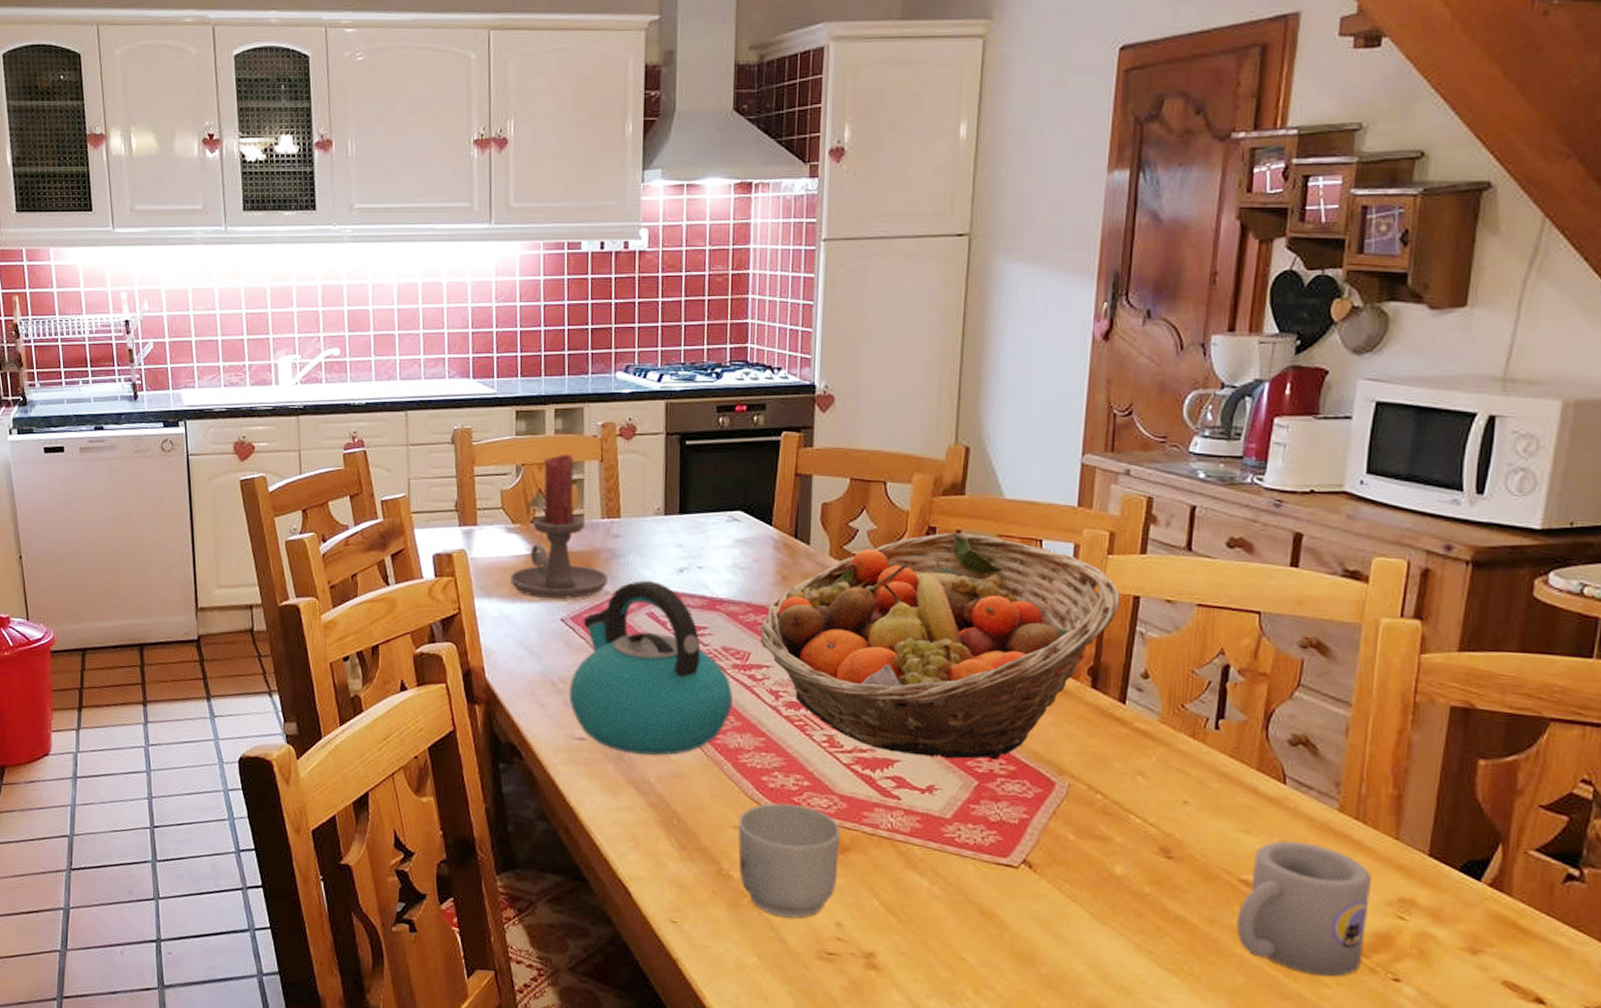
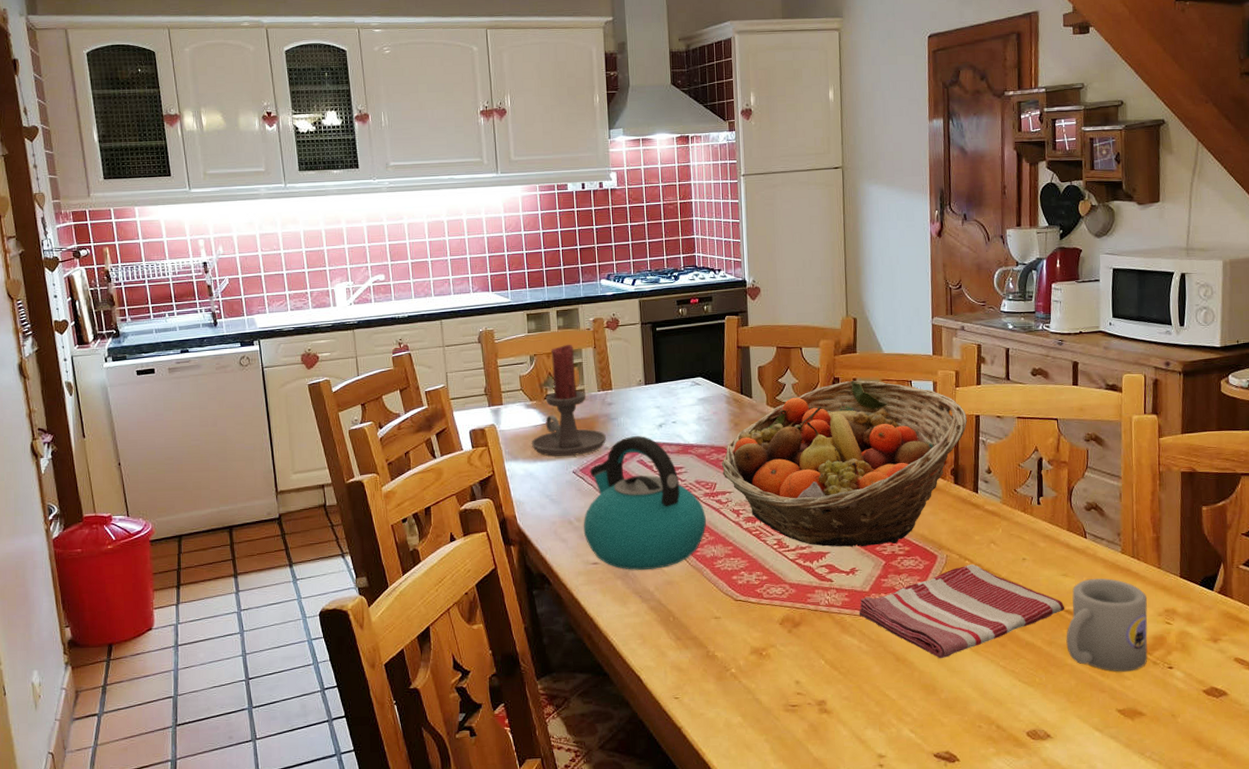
mug: present [738,803,840,919] -> none [718,594,794,683]
dish towel: none [933,800,1240,922] -> present [859,564,1064,659]

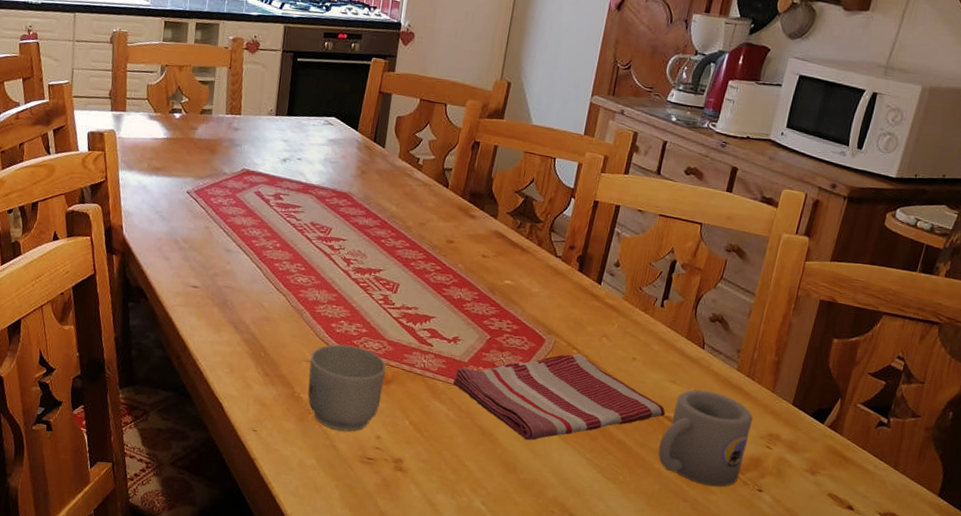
candle holder: present [531,344,607,457] -> none [149,59,228,177]
kettle: present [583,436,707,570] -> none [188,166,315,303]
mug: none [718,594,794,683] -> present [307,344,386,432]
fruit basket: present [721,380,967,547] -> none [340,147,606,320]

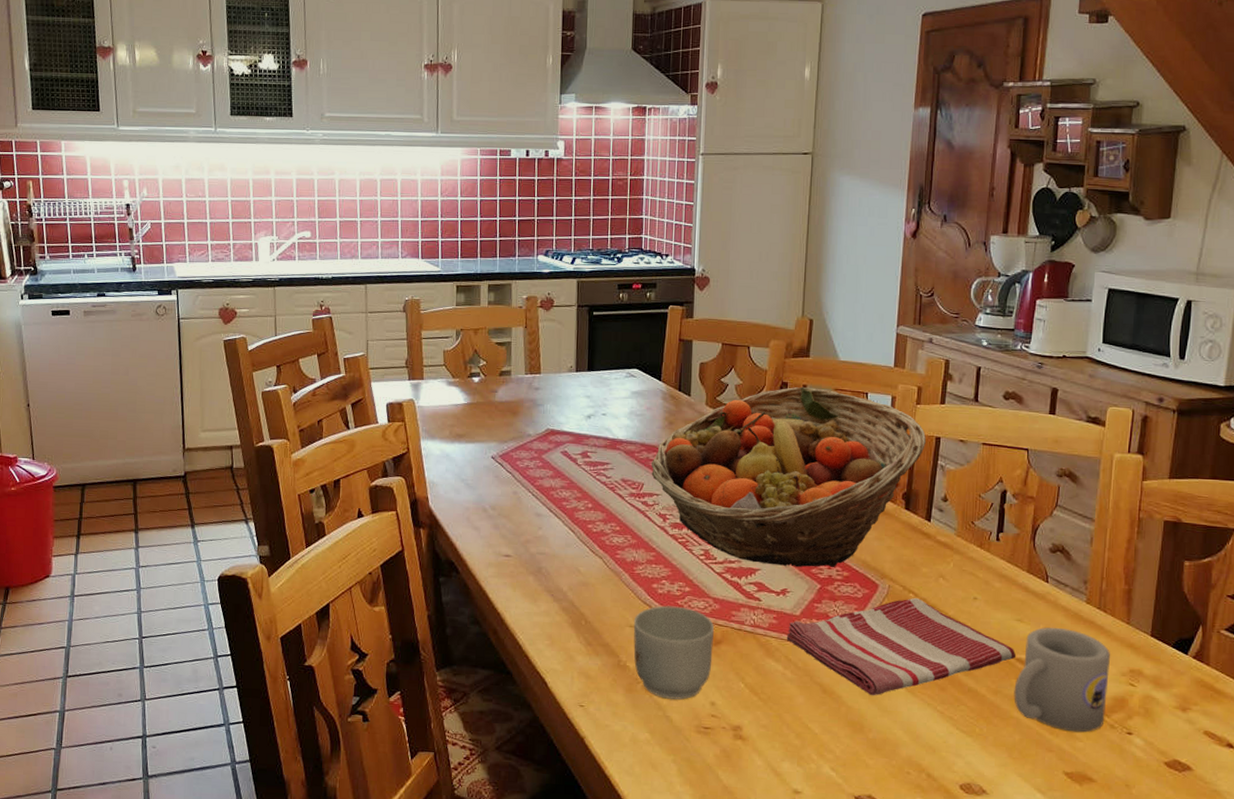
fruit basket: none [340,147,606,320] -> present [651,386,926,568]

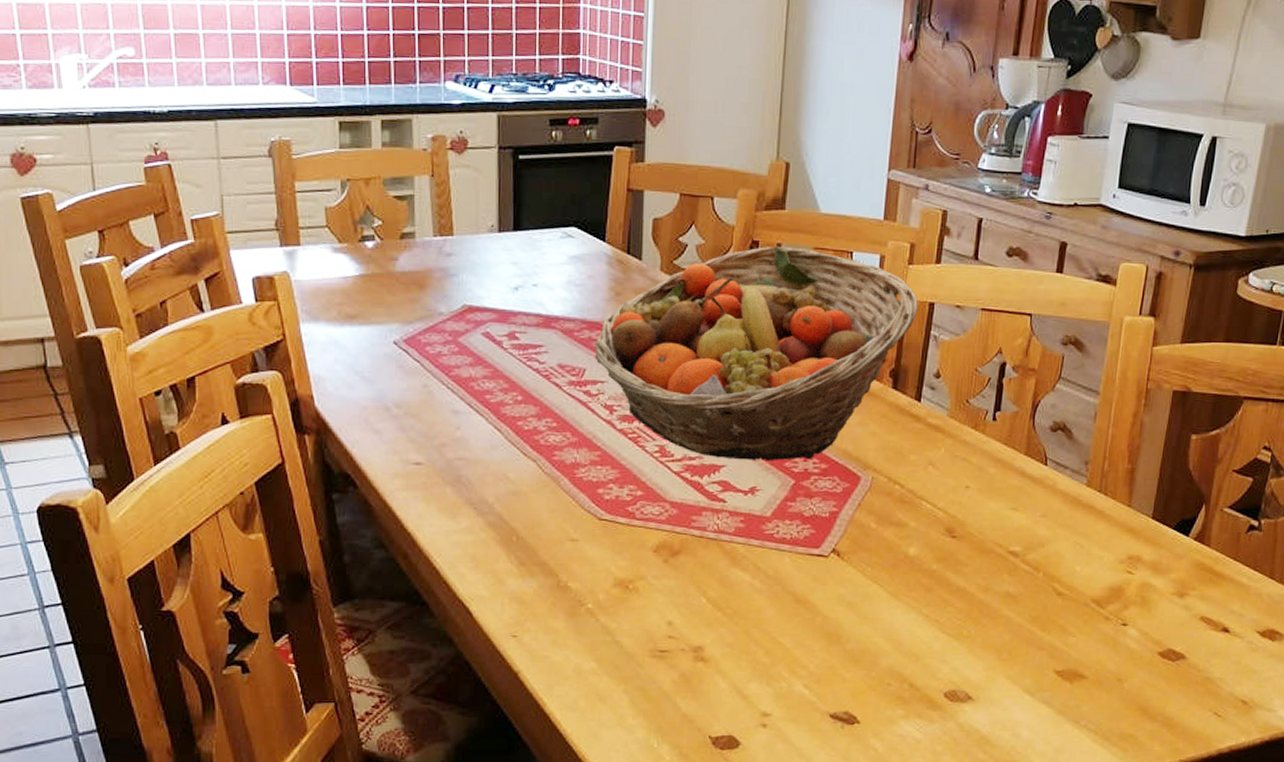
mug: present [633,605,714,700] -> none [575,514,671,623]
dish towel: present [786,598,1016,696] -> none [755,490,1009,603]
mug: present [1014,627,1110,733] -> none [1005,514,1109,627]

